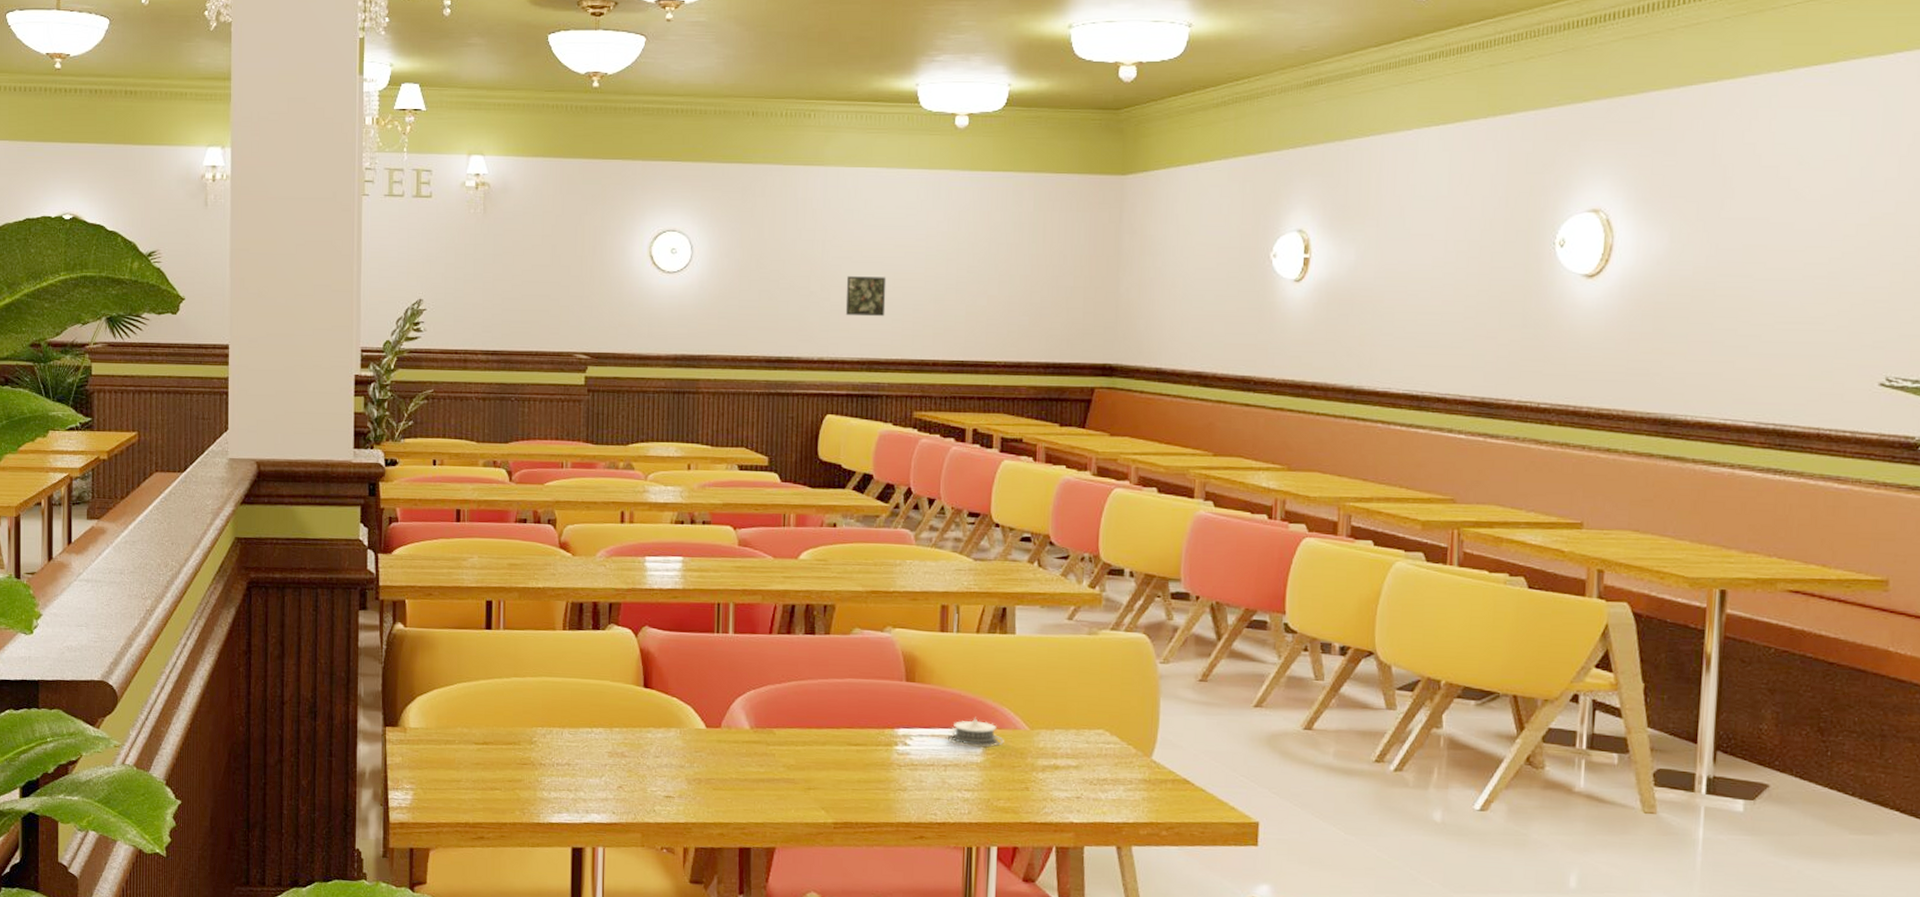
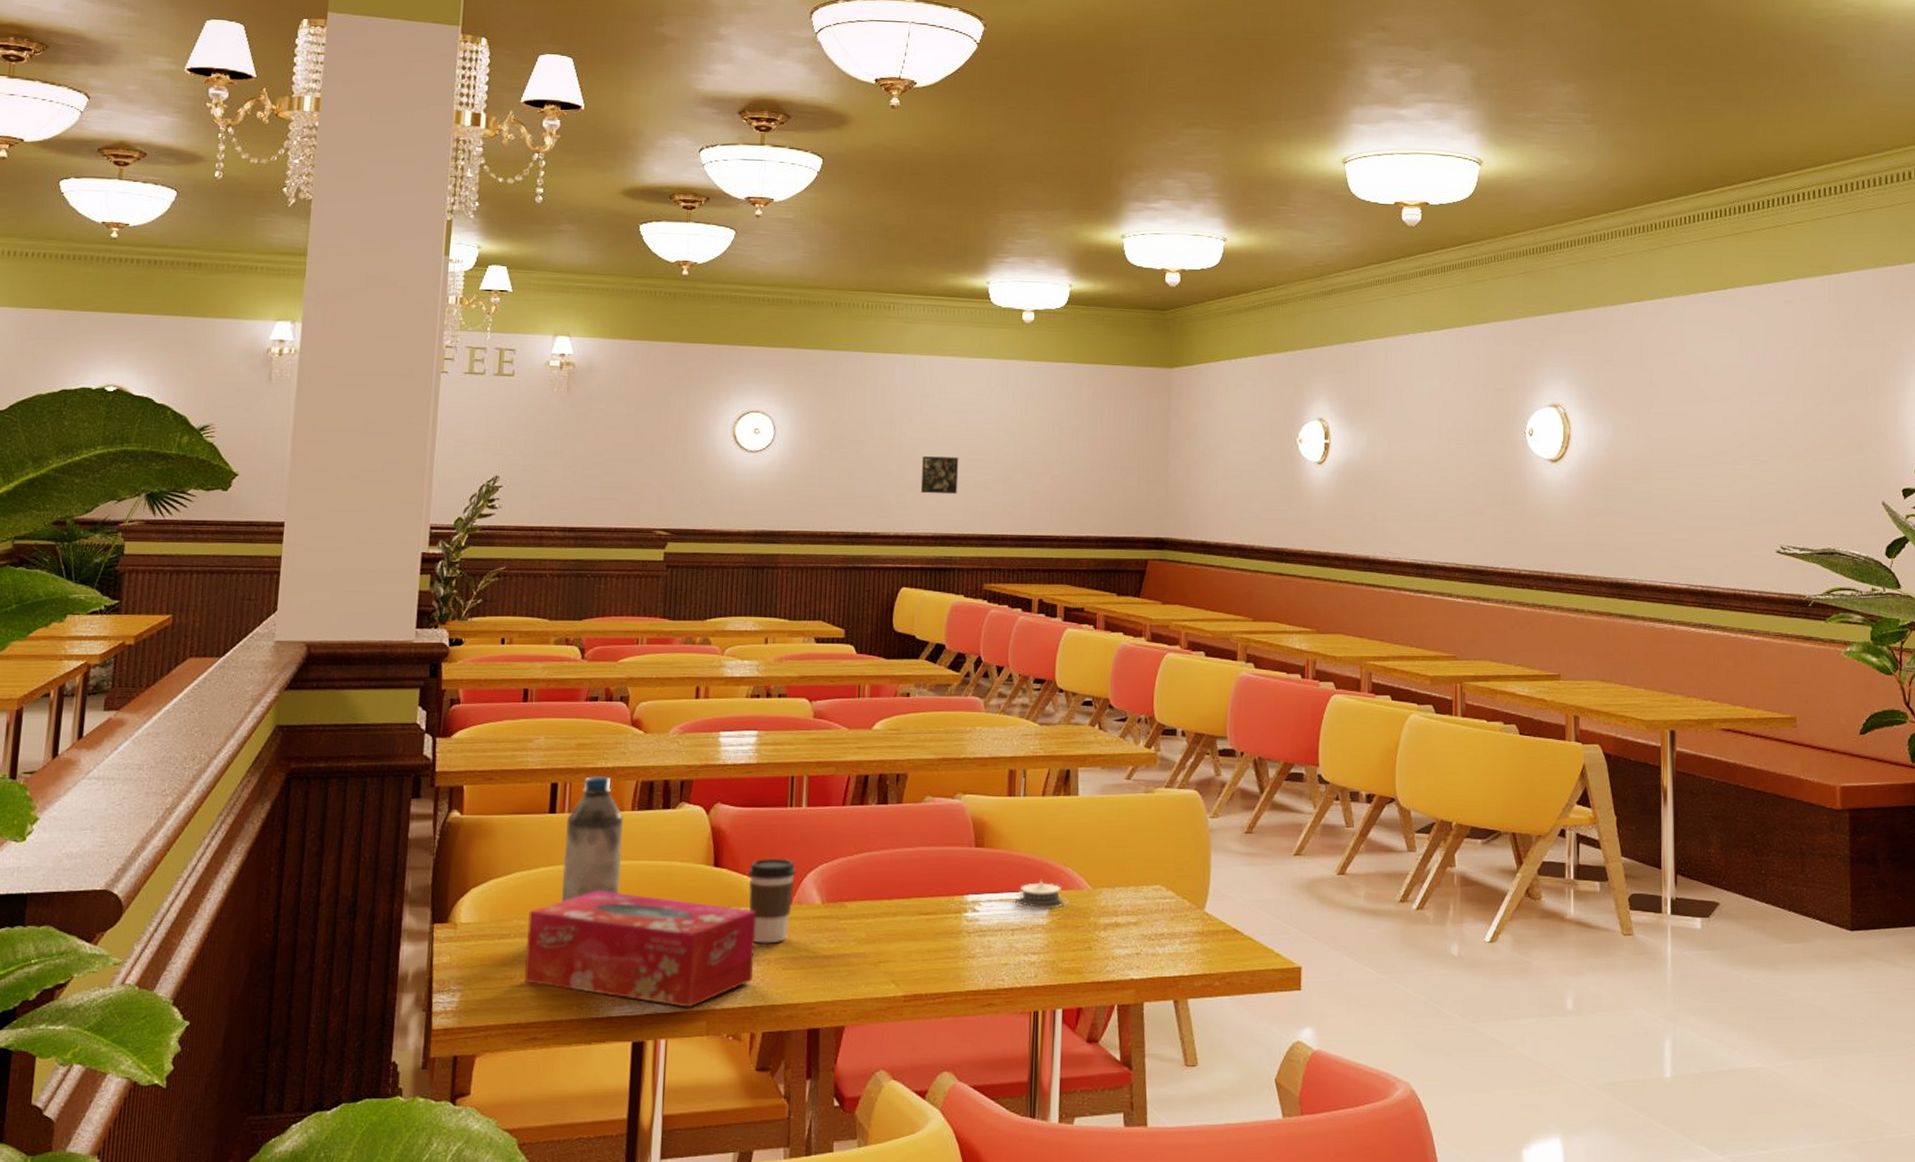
tissue box: none [469,704,687,820] -> present [523,890,757,1008]
water bottle: none [500,594,556,714] -> present [561,775,623,903]
coffee cup: none [678,682,725,764] -> present [749,858,797,944]

